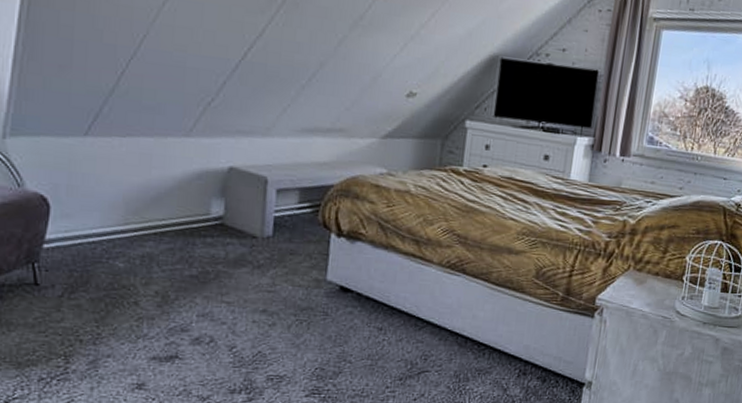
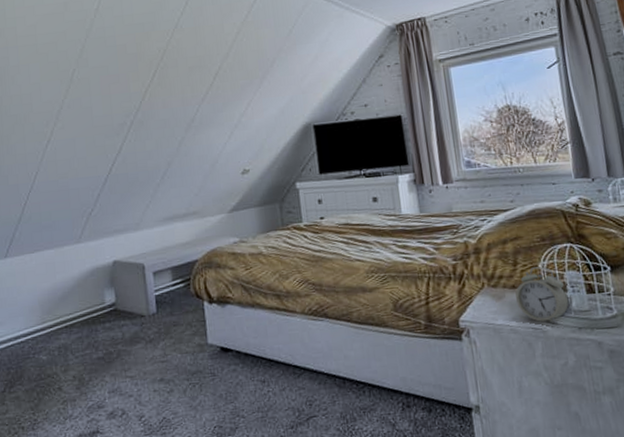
alarm clock: none [655,258,704,316] -> present [515,266,570,324]

